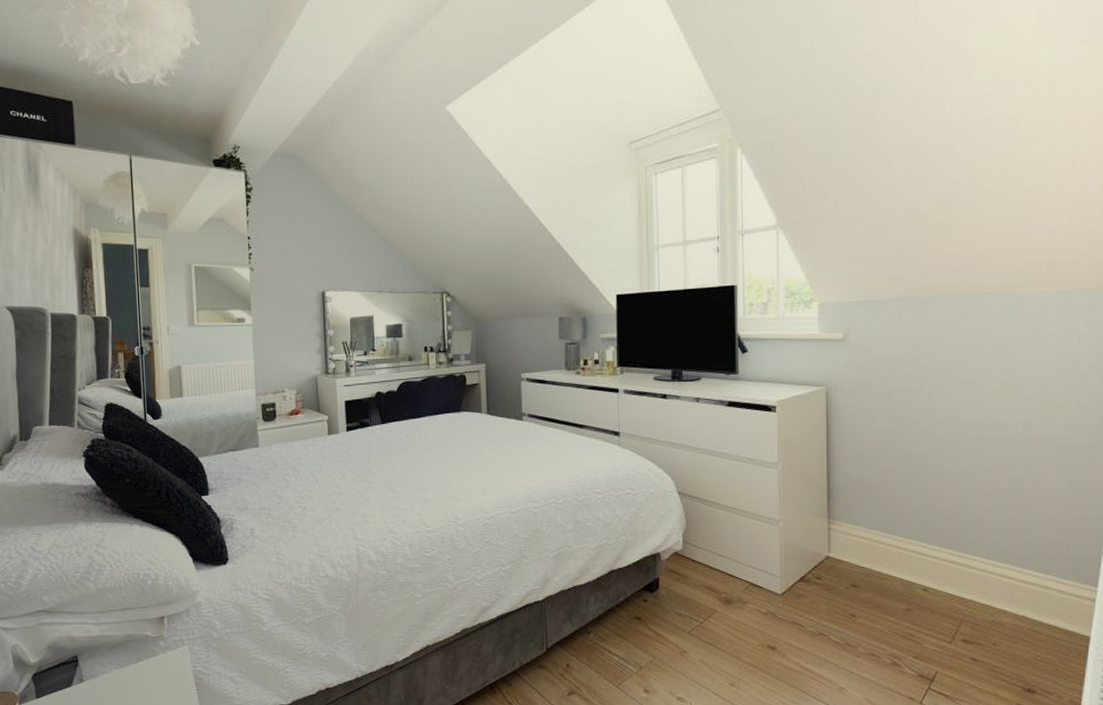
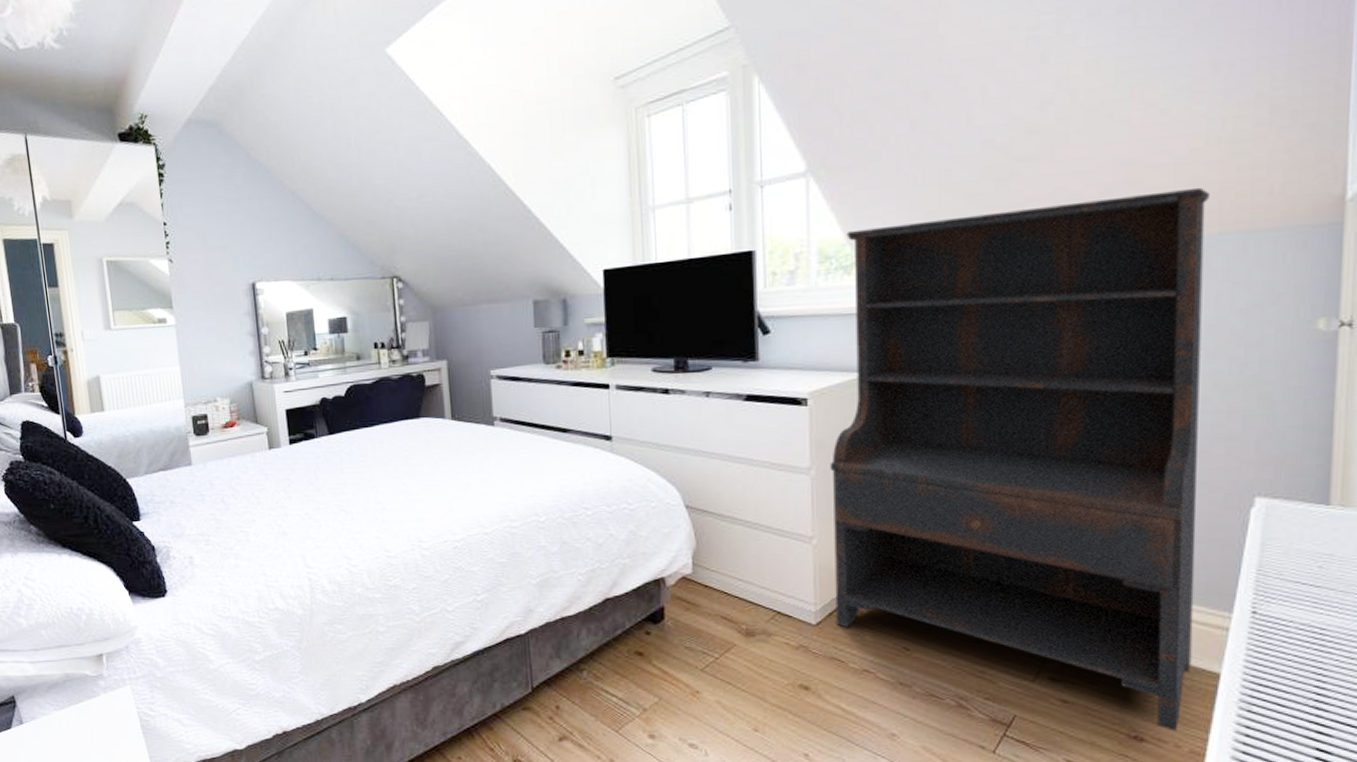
bookshelf: none [793,254,1072,684] -> present [830,187,1210,731]

